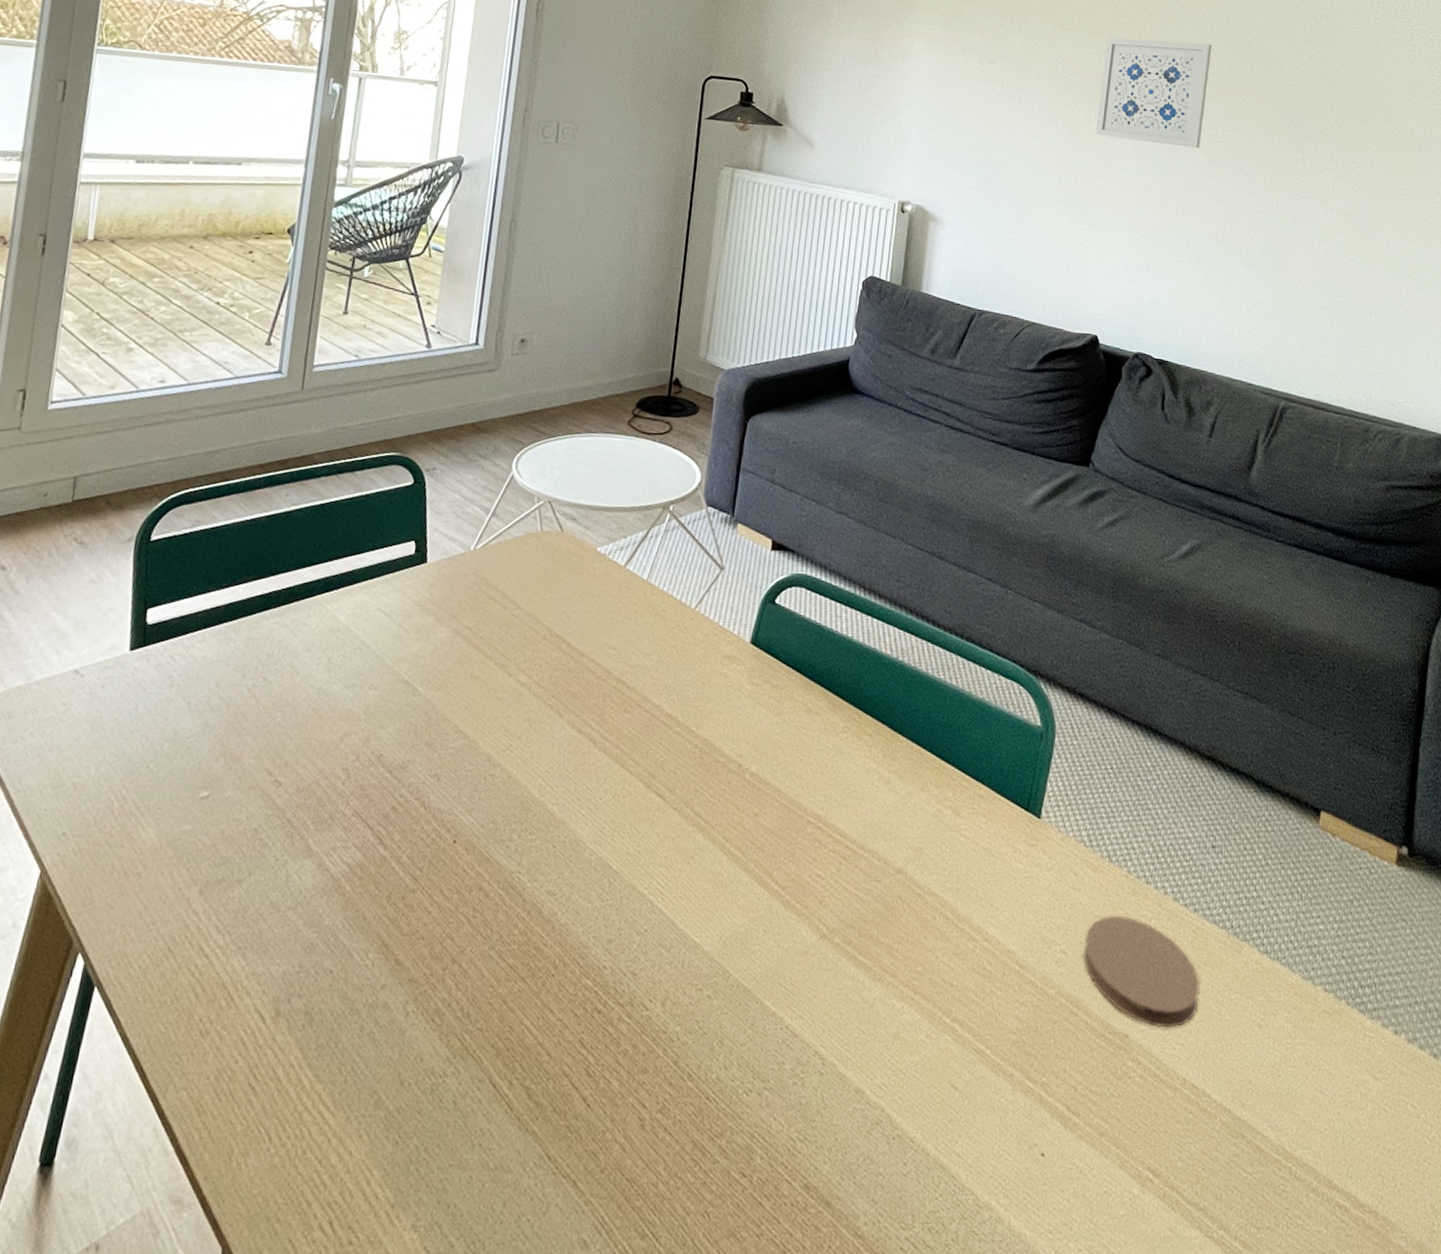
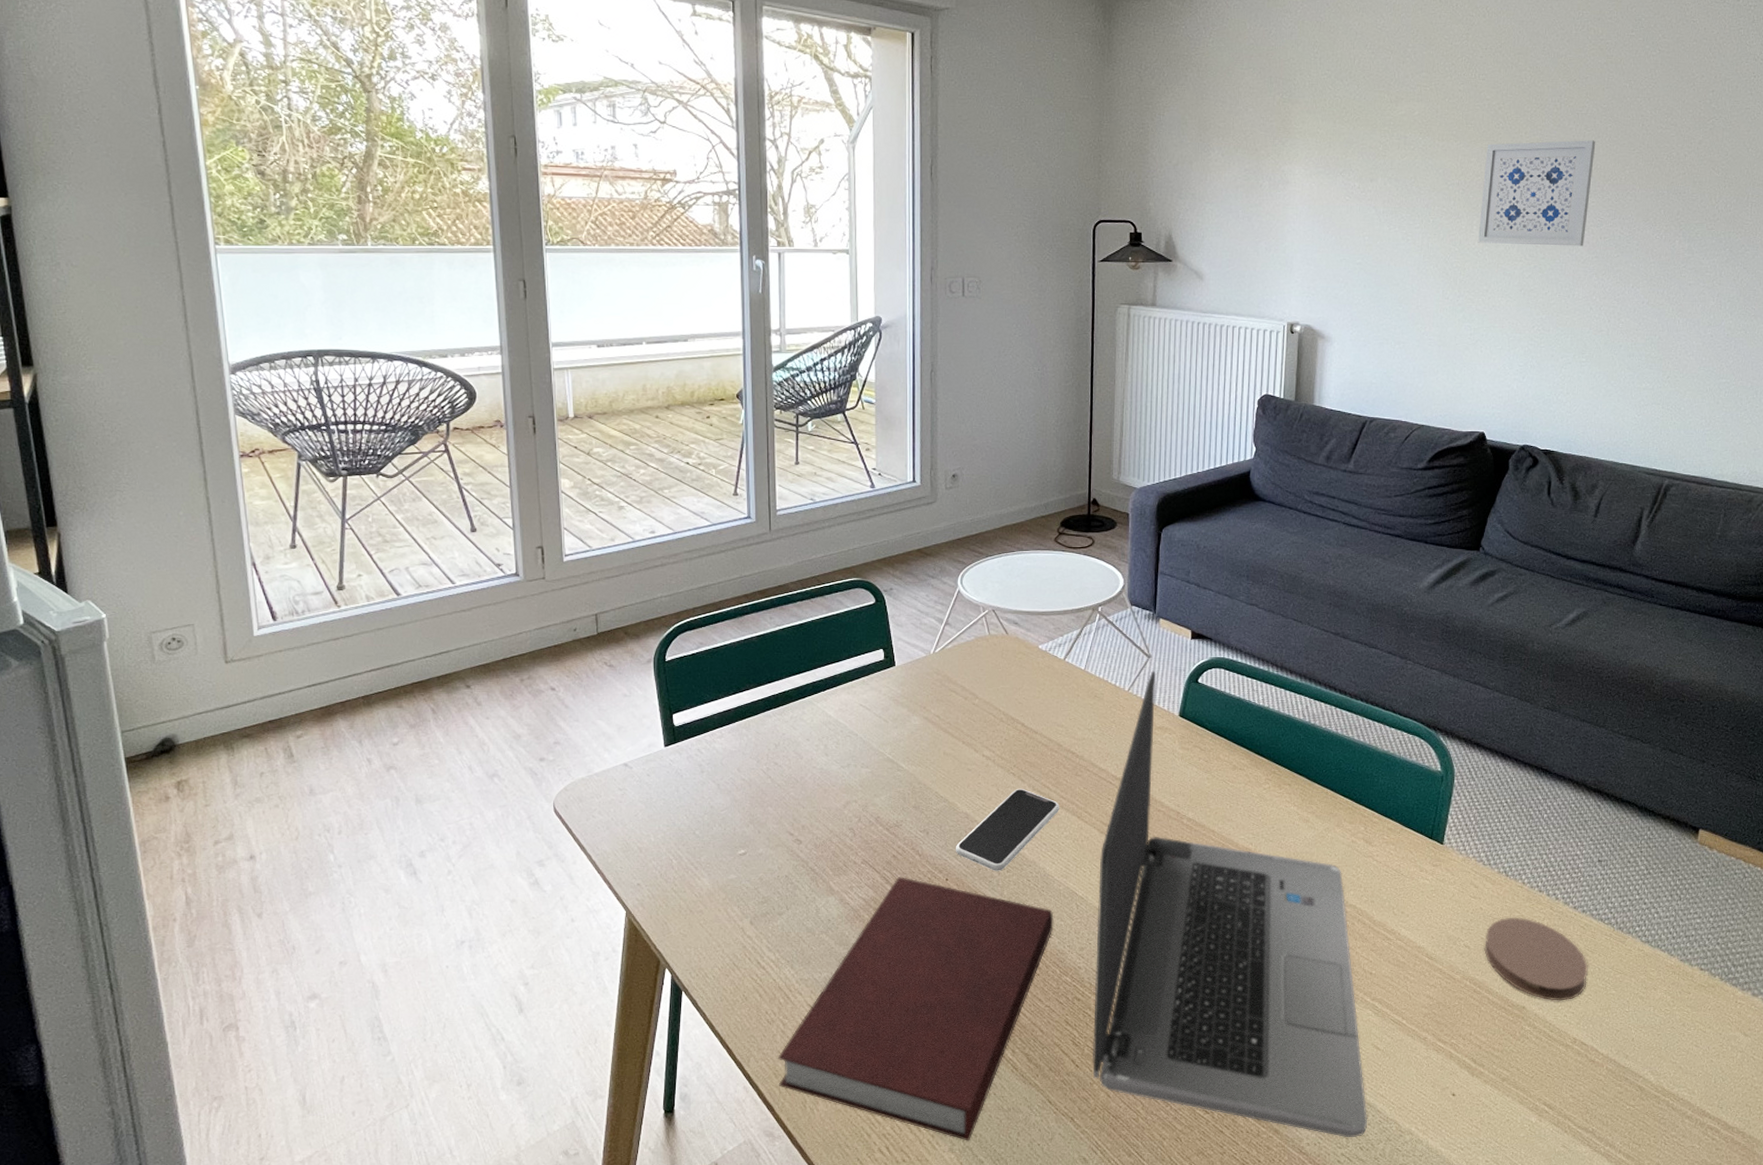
notebook: none [199,836,580,1214] -> present [778,877,1054,1141]
smartphone: none [470,725,601,833] -> present [956,788,1059,871]
laptop computer: none [607,585,940,1215] -> present [1092,670,1368,1138]

